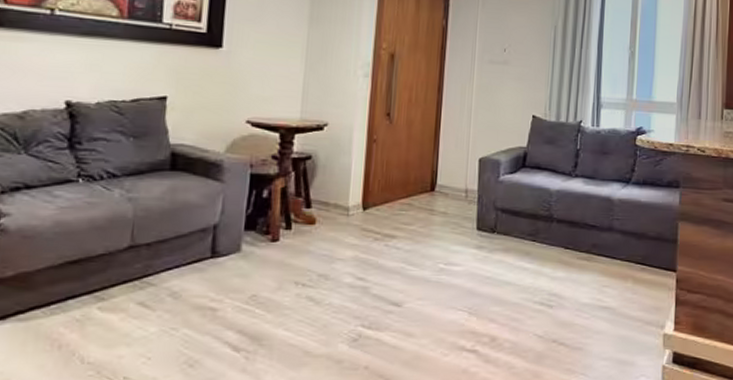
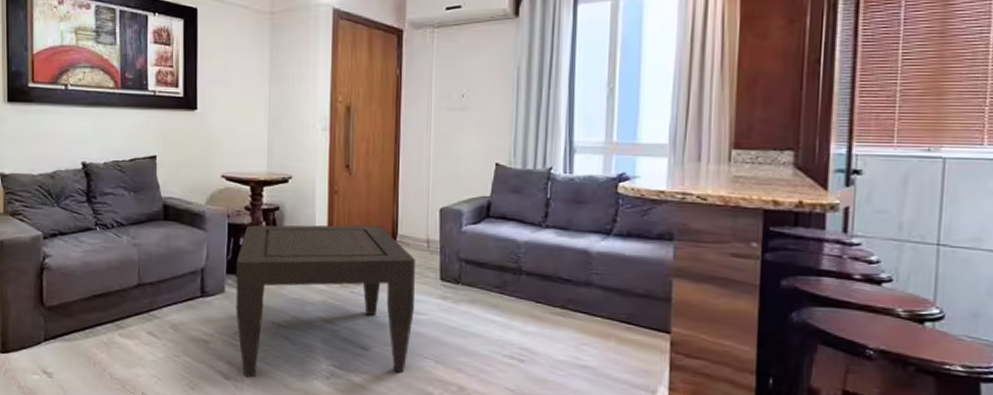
coffee table: none [252,174,453,347] -> present [236,224,415,378]

